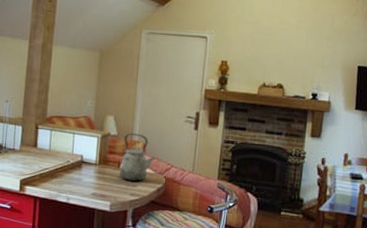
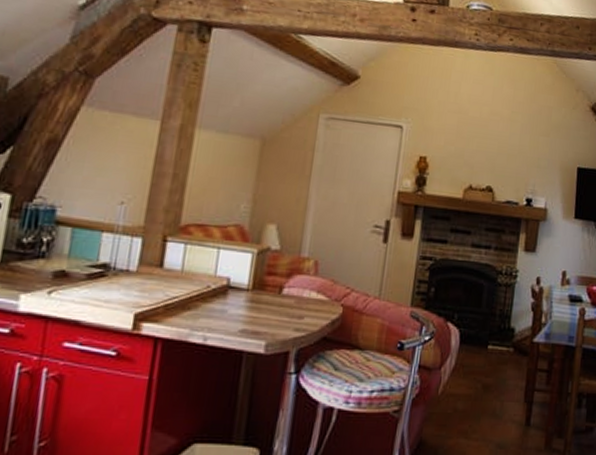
kettle: present [120,133,156,182] -> none [281,247,331,312]

